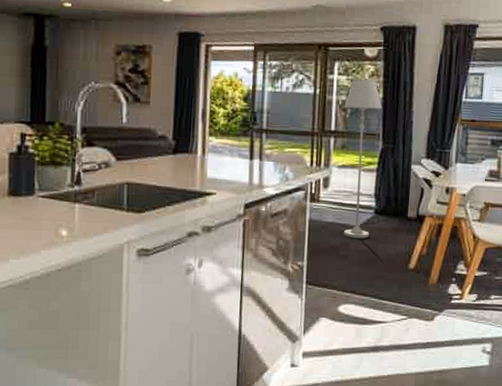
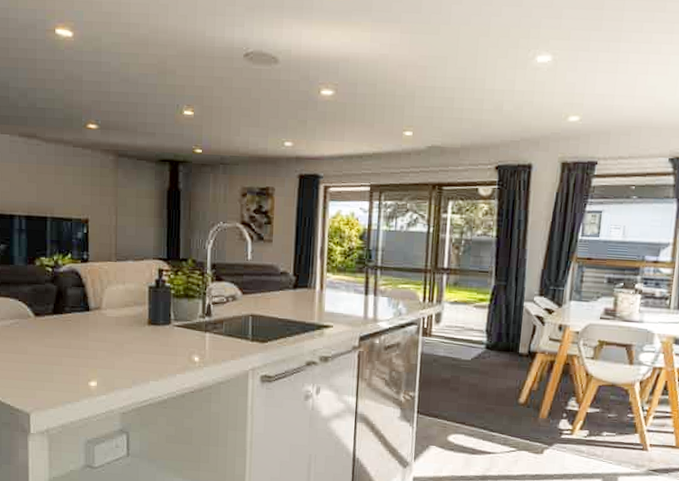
floor lamp: present [344,79,382,239] -> none [455,218,496,372]

